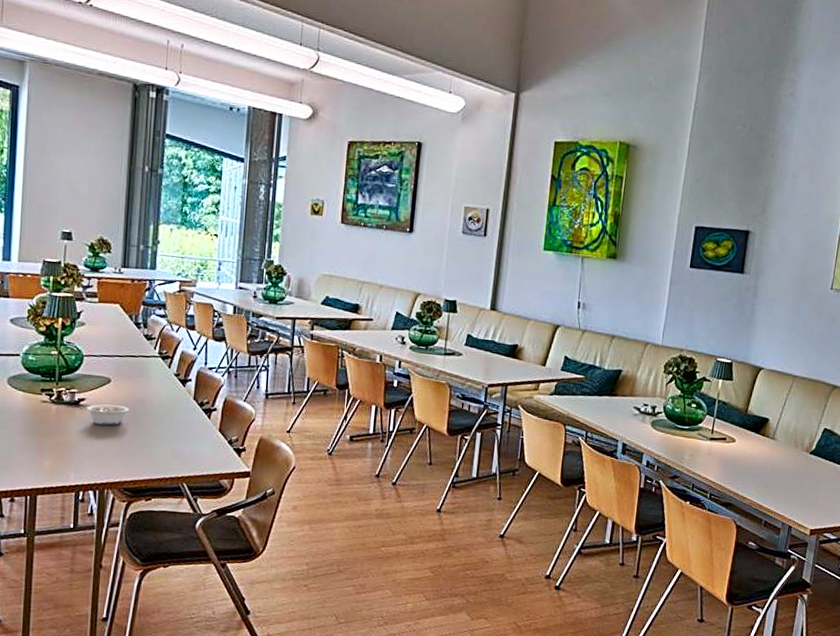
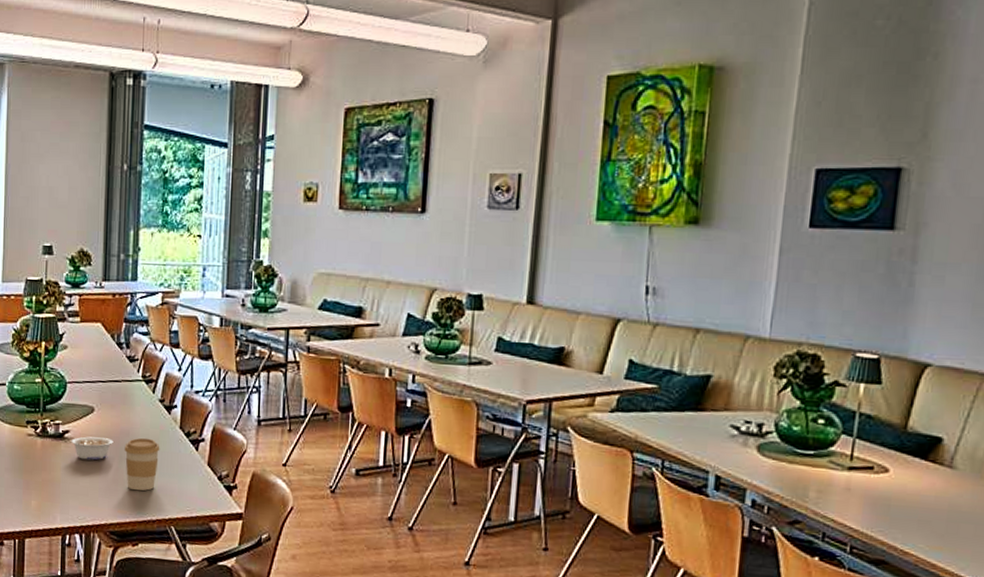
coffee cup: none [140,406,175,453] -> present [124,437,160,491]

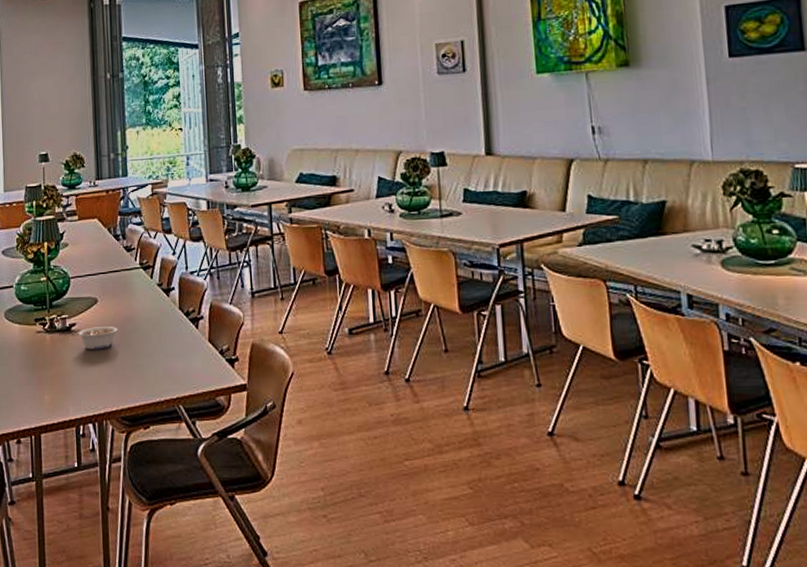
coffee cup: present [124,437,160,491] -> none [128,322,163,374]

